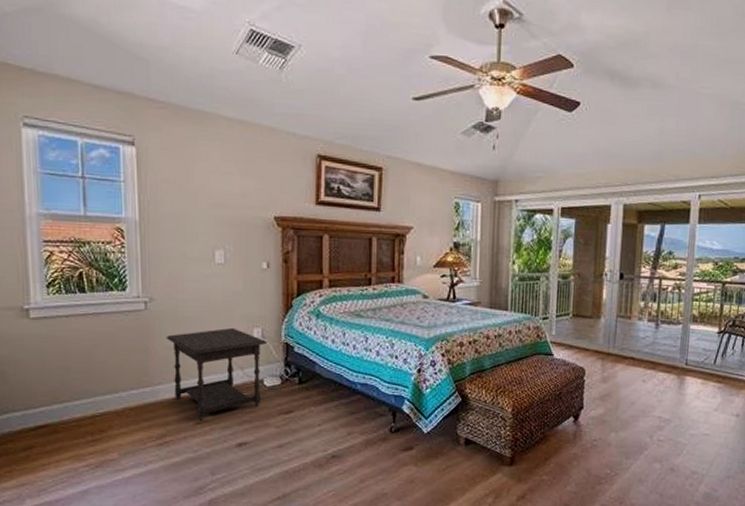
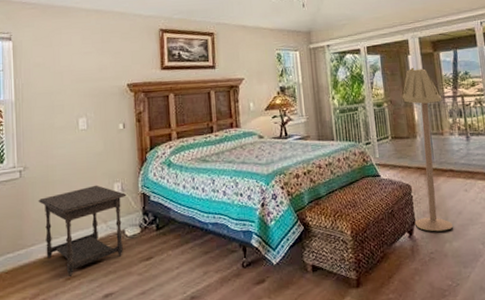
floor lamp: none [582,238,638,420] -> present [401,67,453,232]

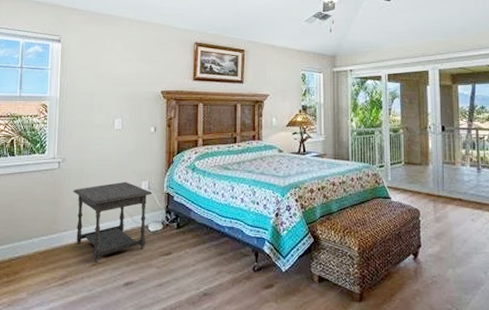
floor lamp: present [401,67,453,232] -> none [417,97,457,257]

